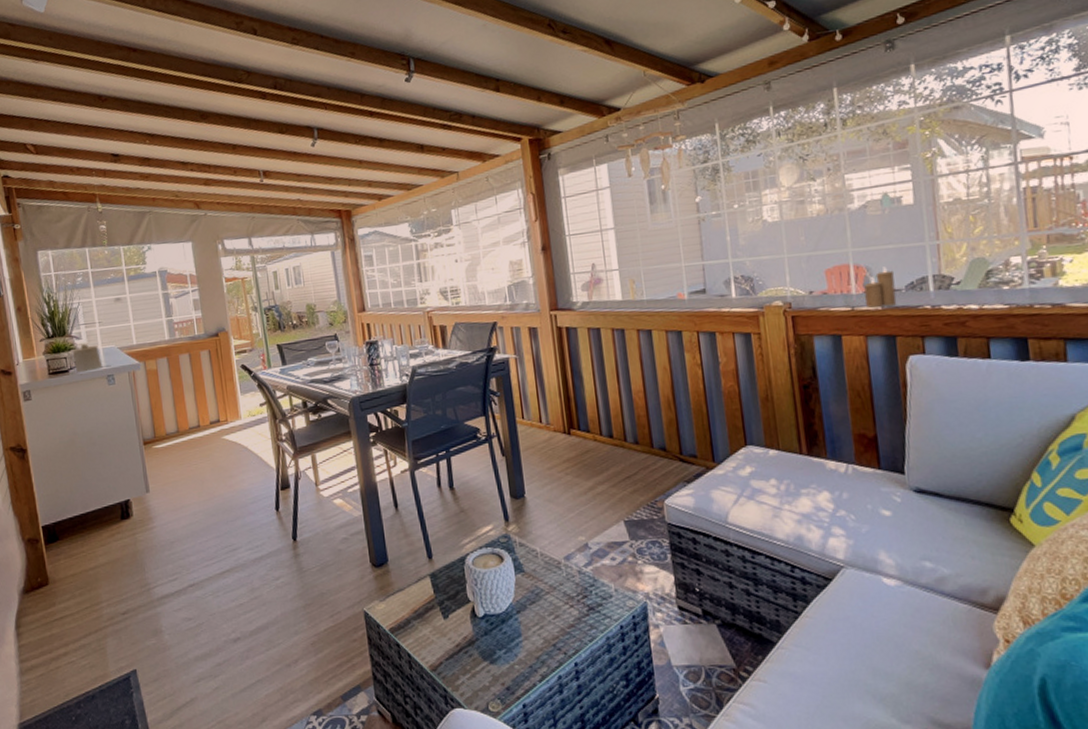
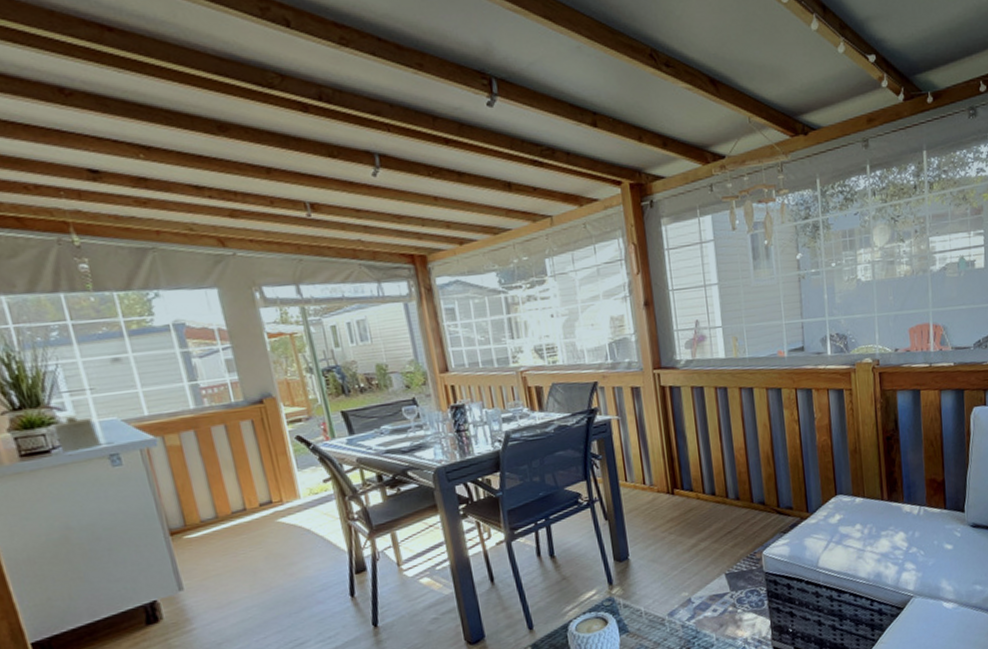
candle: present [864,266,897,309] -> none [940,326,967,365]

